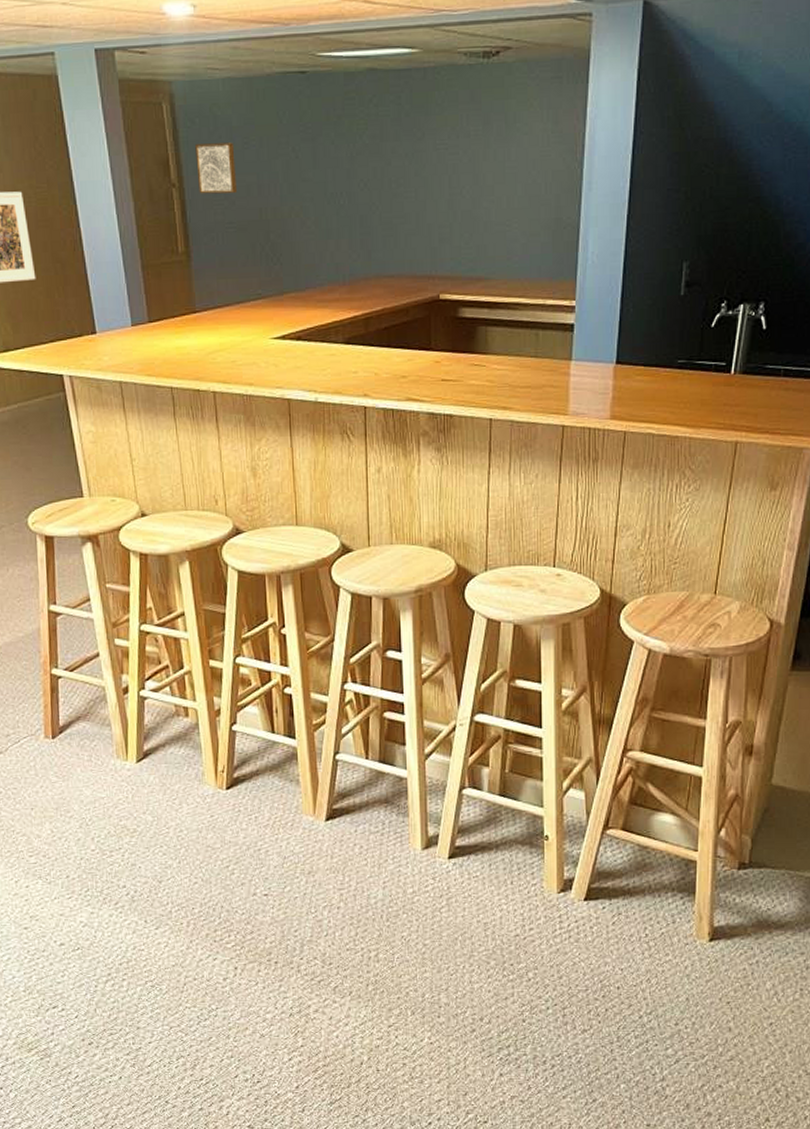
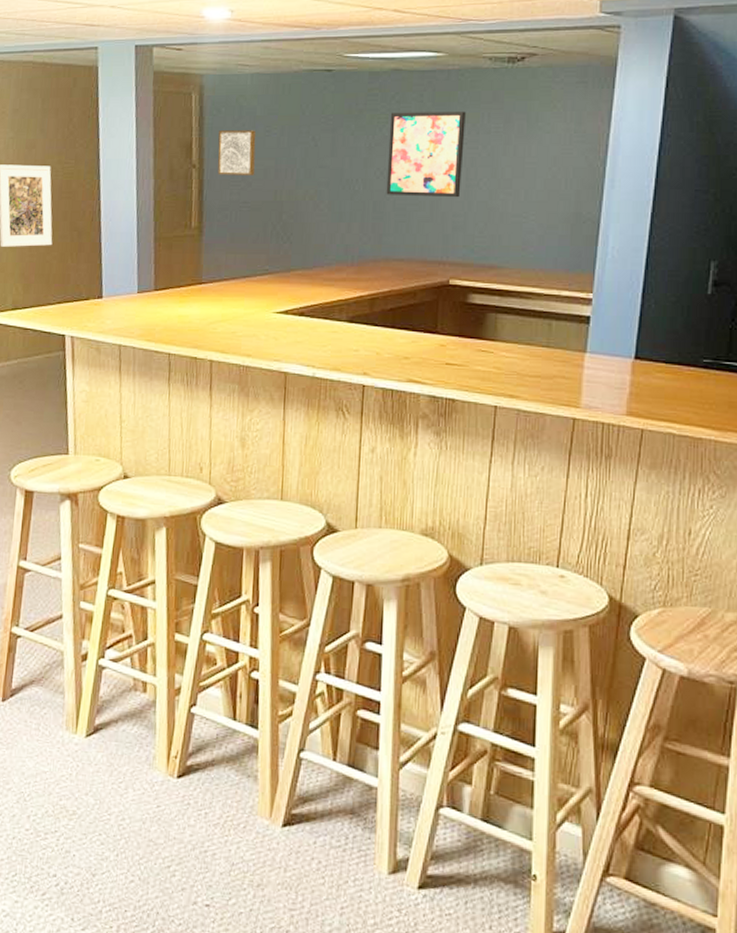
wall art: none [369,114,445,209] -> present [386,111,466,198]

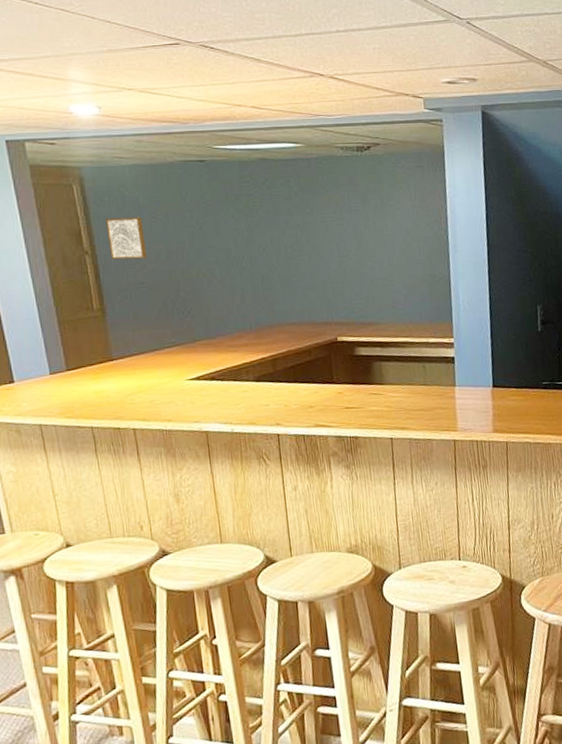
wall art: present [386,111,466,198] -> none [263,194,335,269]

